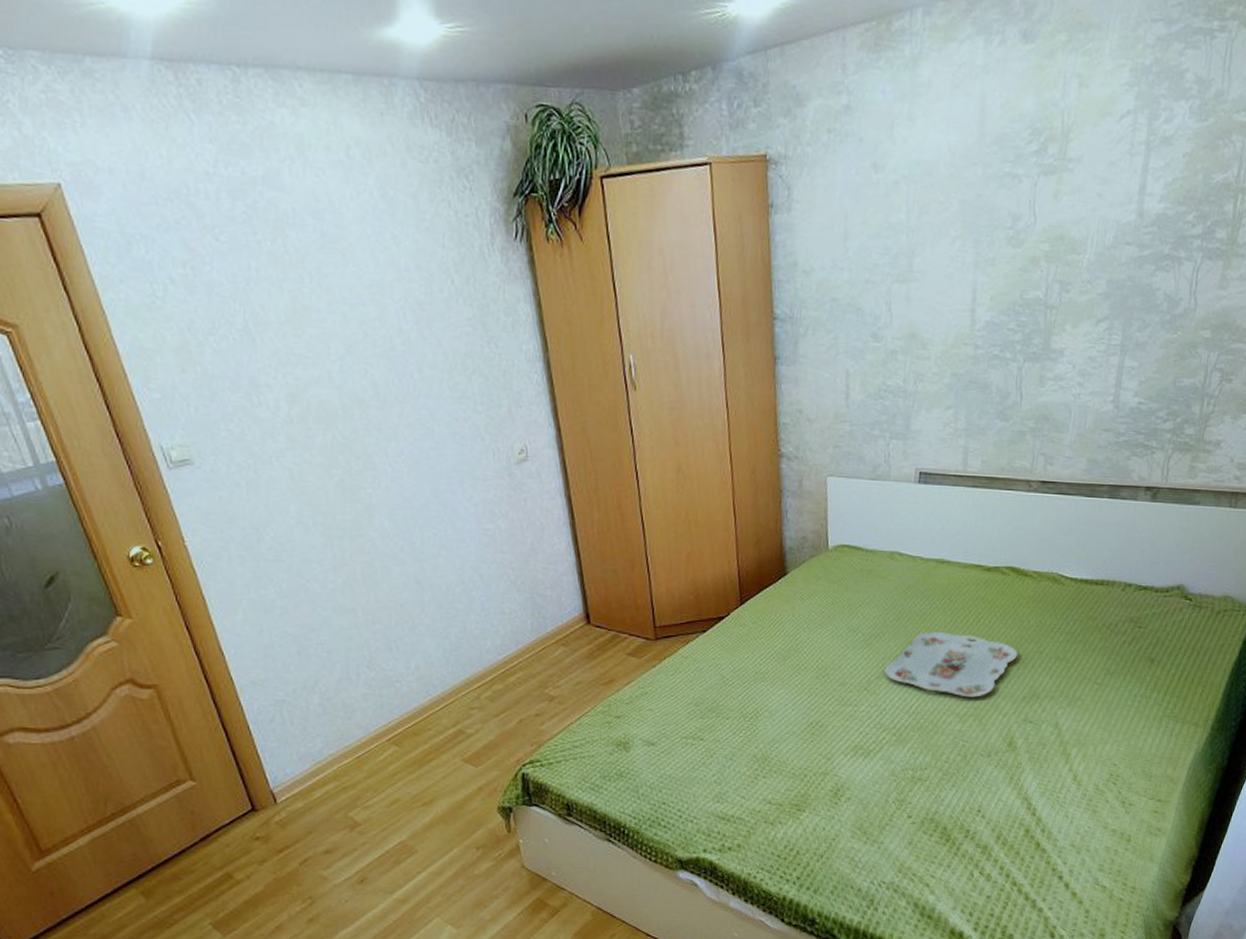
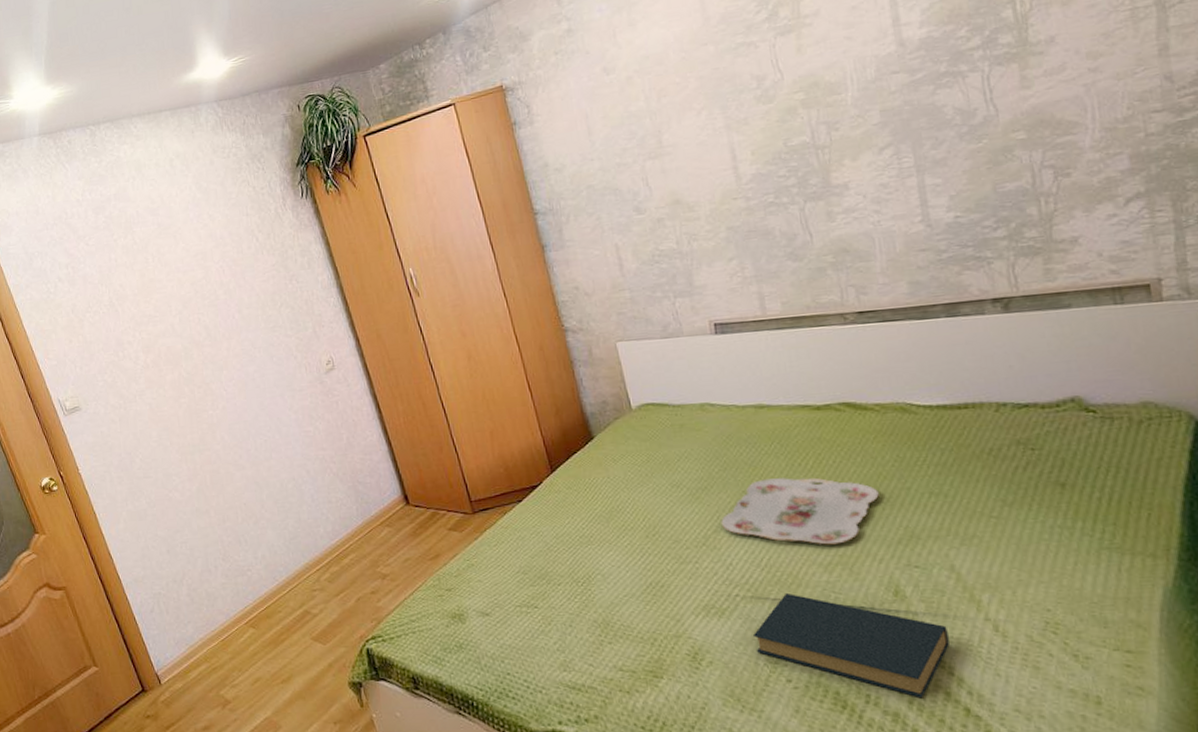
hardback book: none [888,738,1040,834] -> present [752,592,950,699]

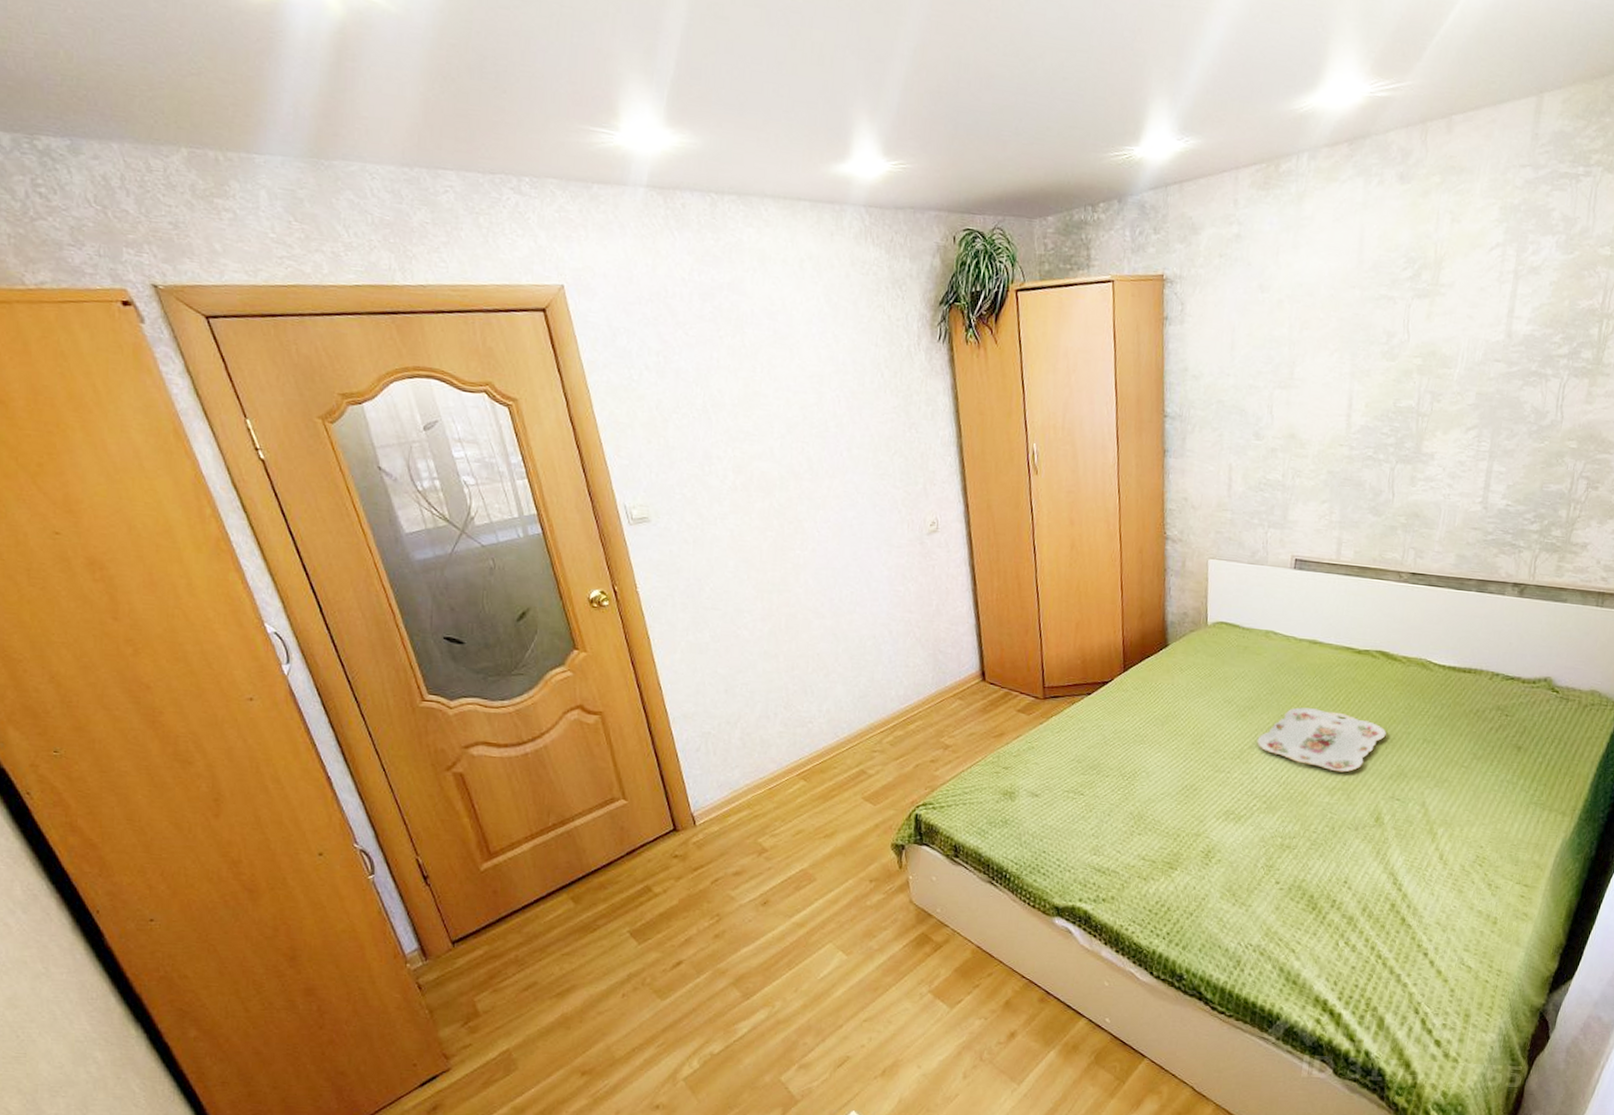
hardback book: present [752,592,950,699] -> none [1257,808,1407,907]

